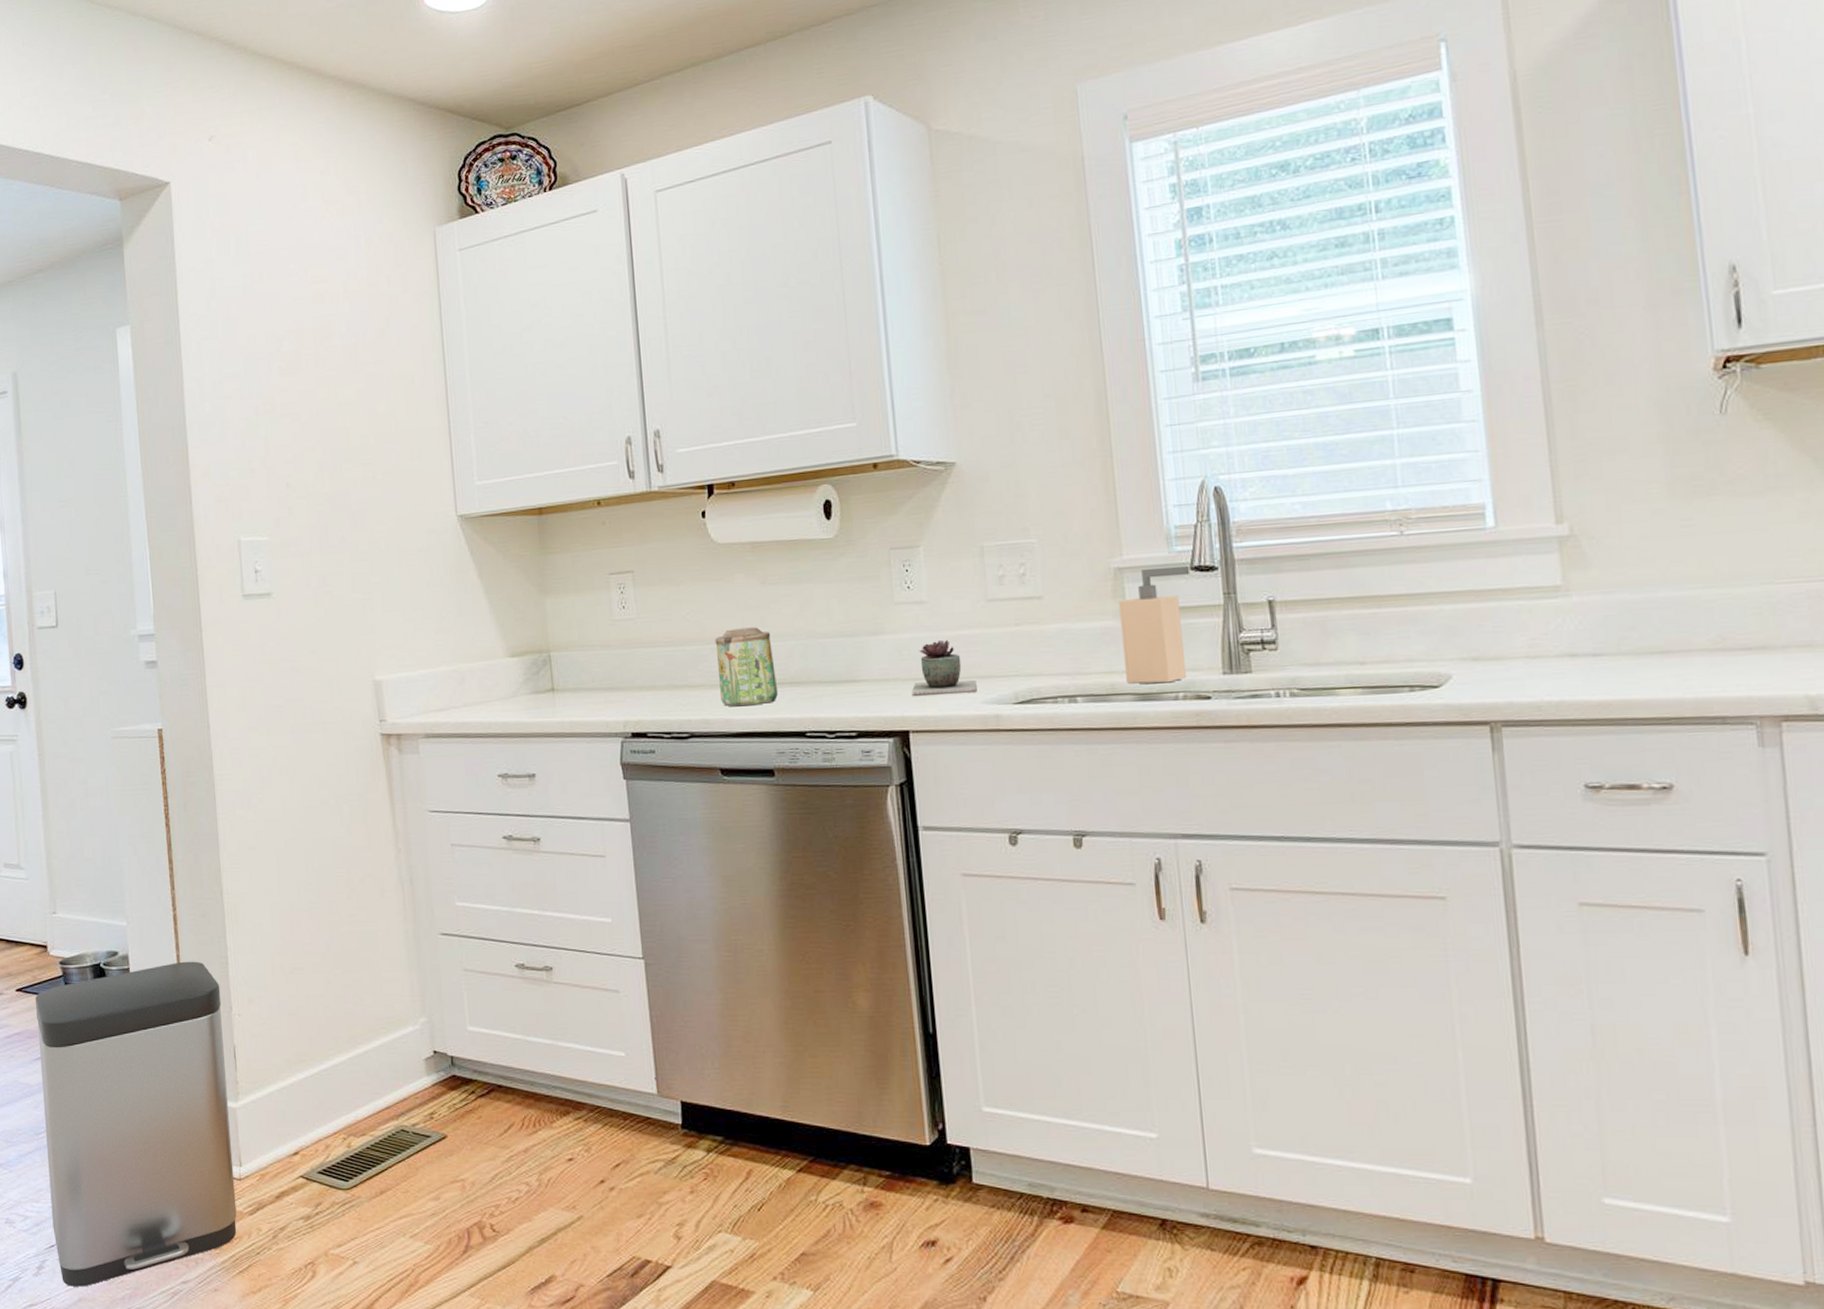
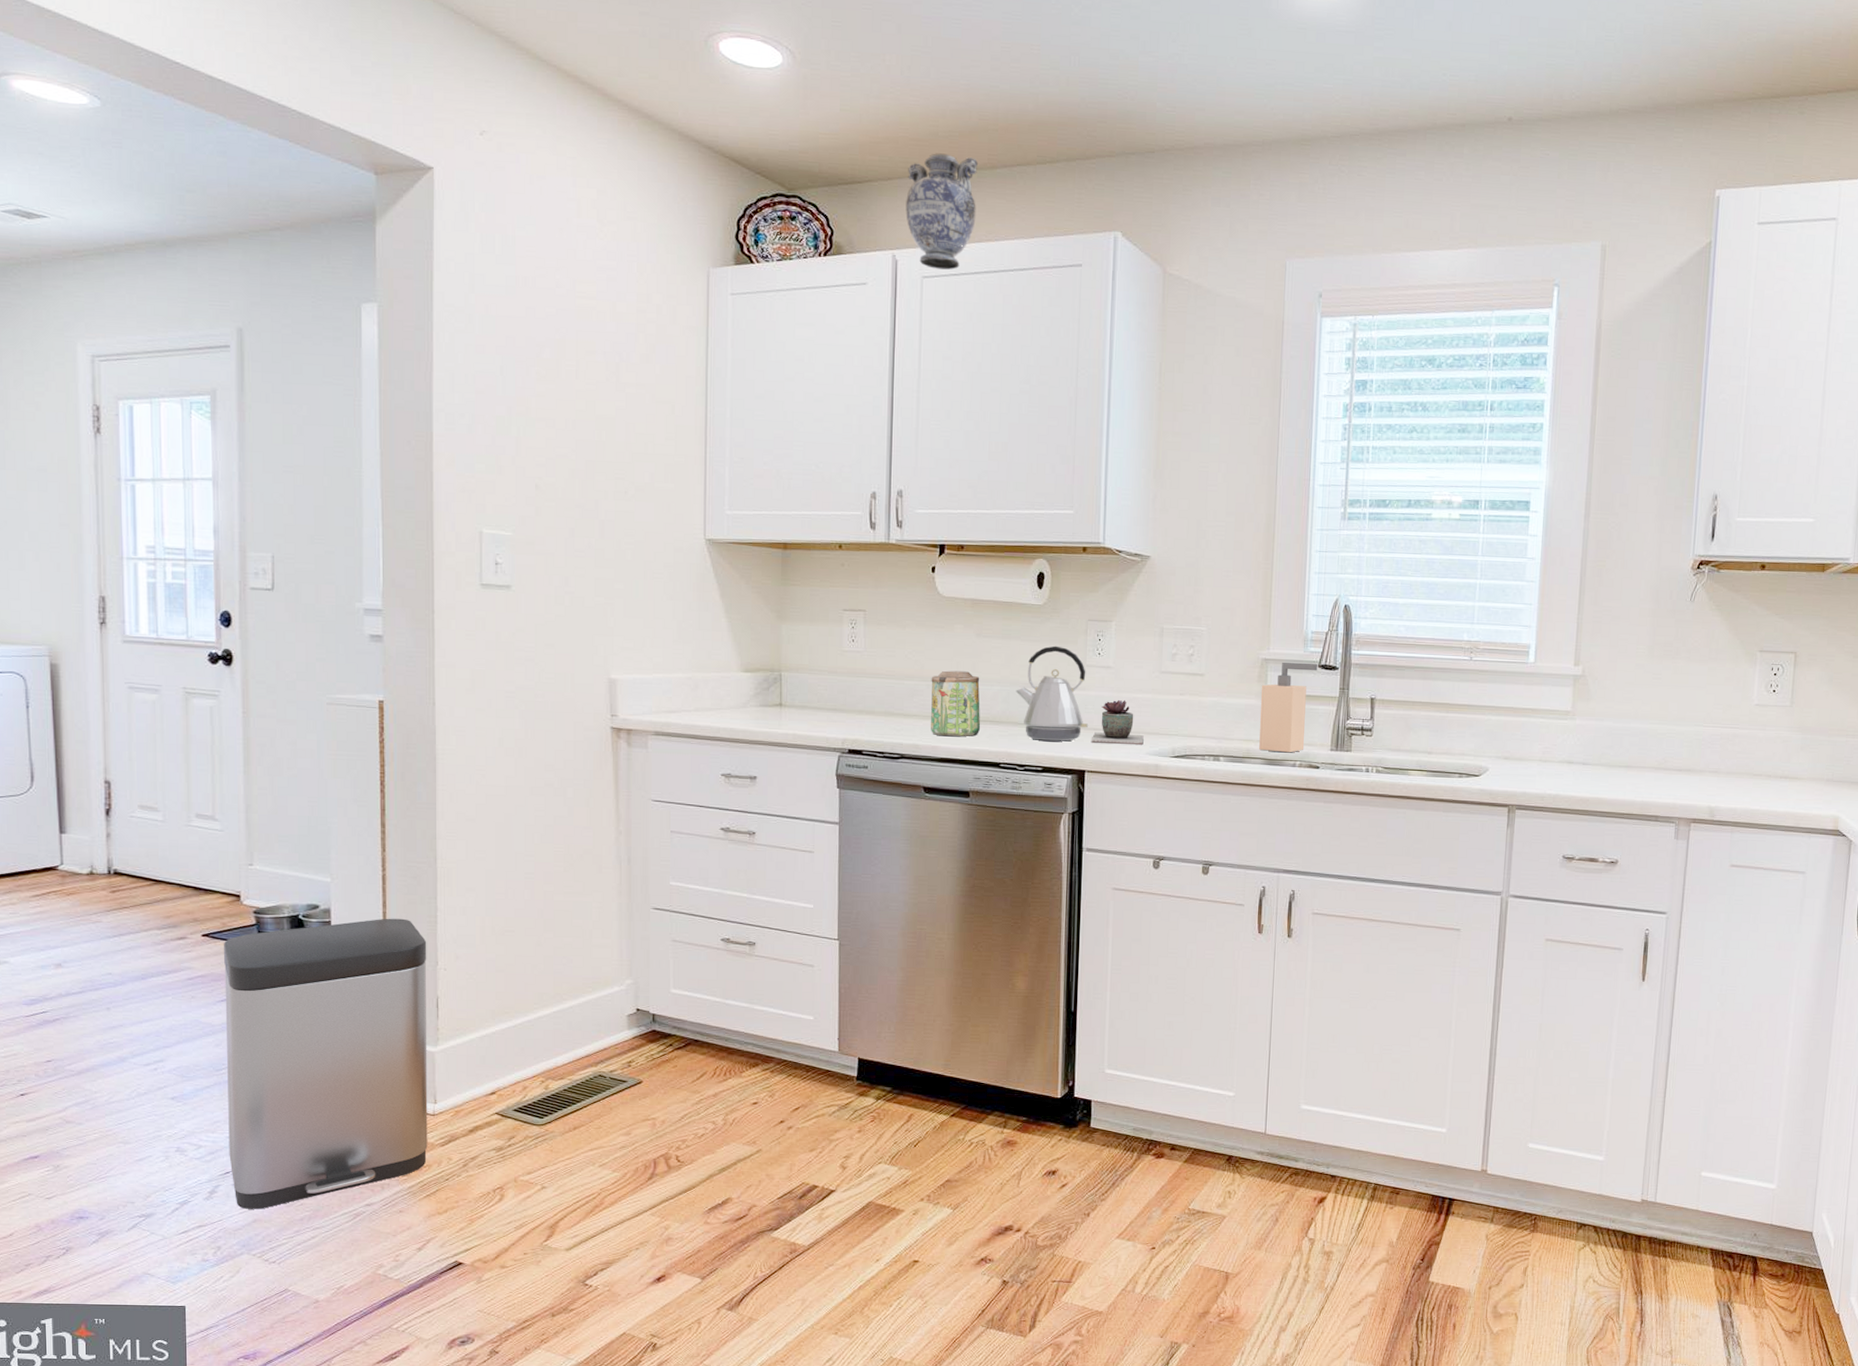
decorative vase: none [627,50,707,181] -> present [906,153,979,270]
kettle: none [814,584,907,700] -> present [1015,645,1089,742]

